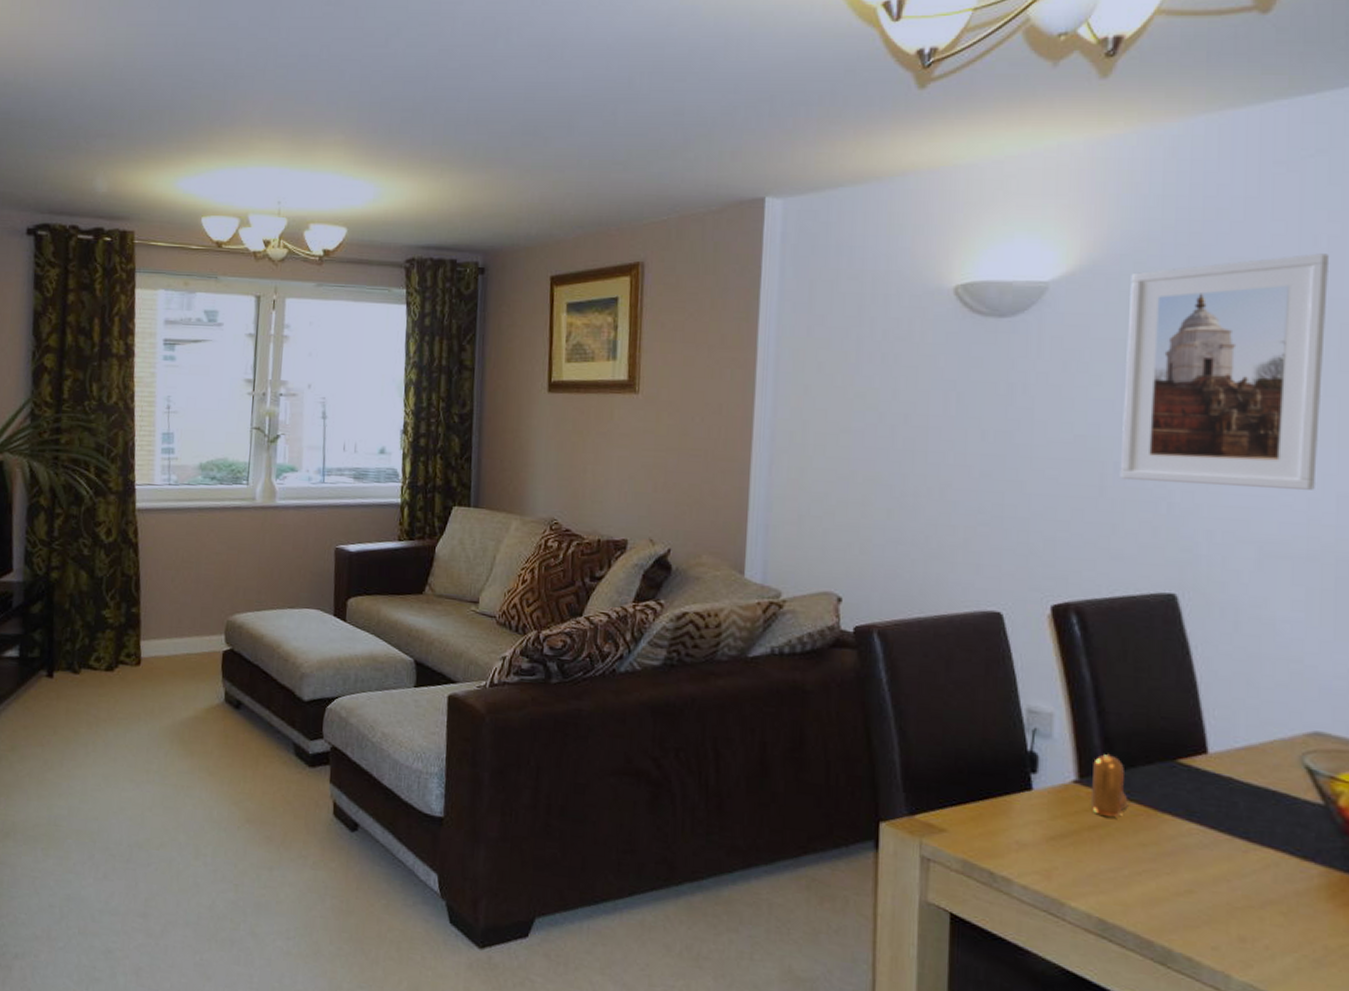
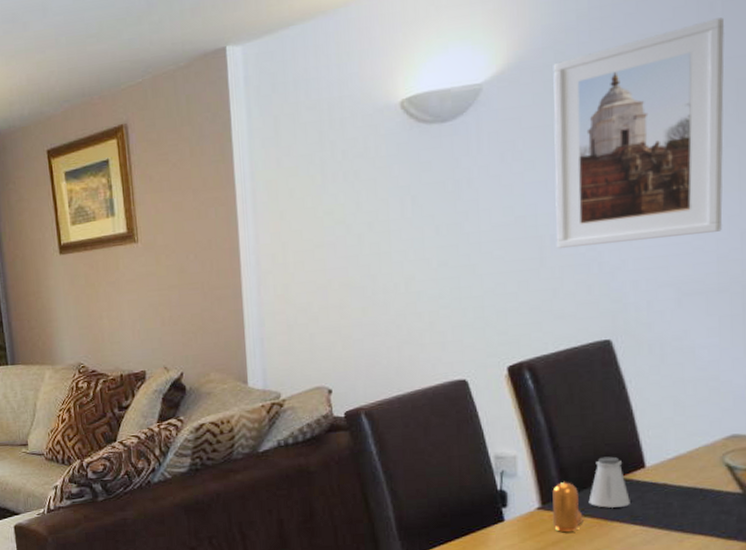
saltshaker: none [1136,732,1187,798] -> present [588,456,630,508]

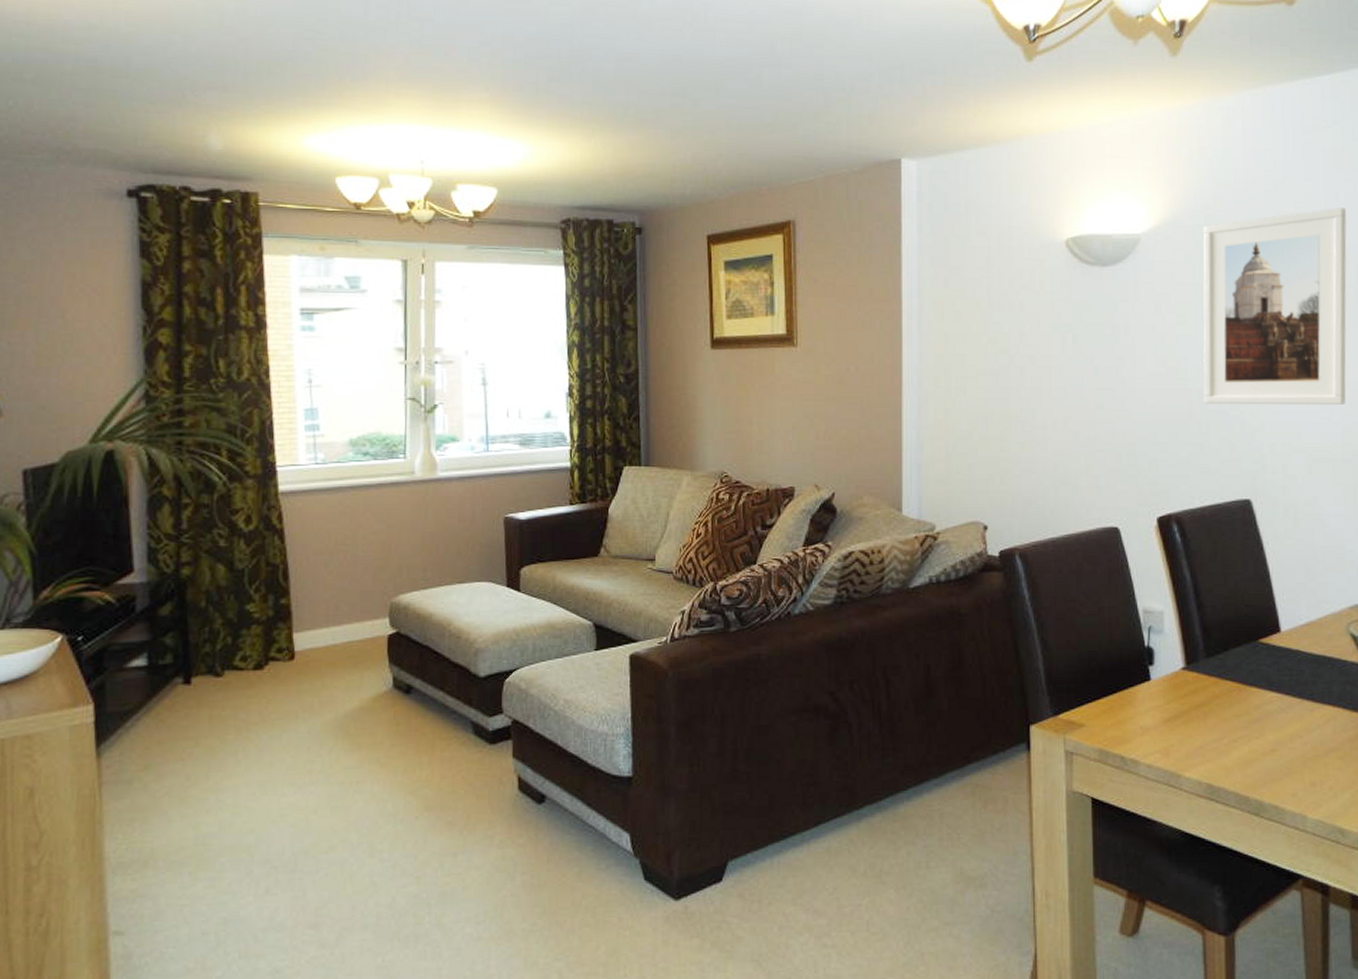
pepper shaker: present [552,482,584,532] -> none [1195,642,1224,695]
saltshaker: present [588,456,630,508] -> none [1229,618,1267,672]

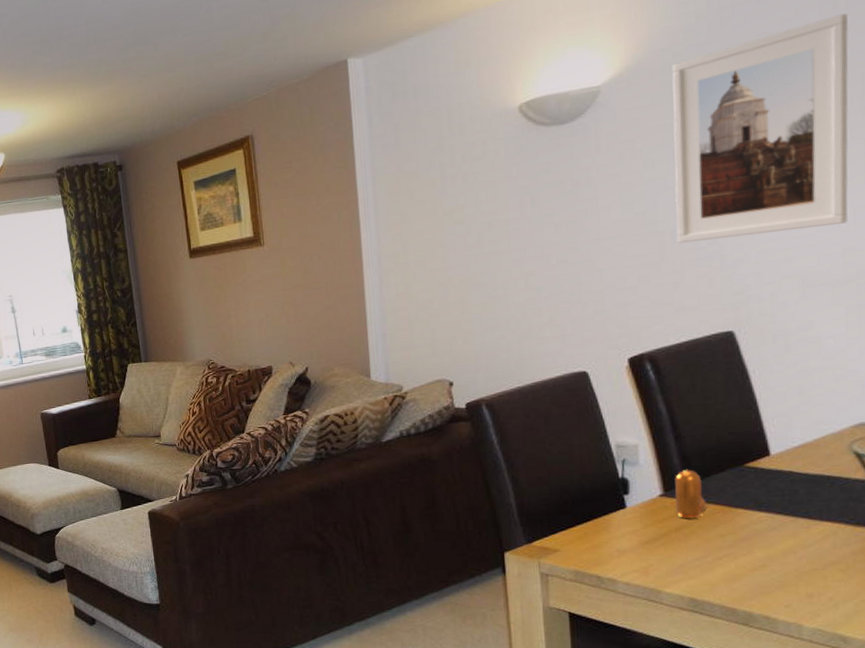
pepper shaker: none [1195,642,1224,695] -> present [675,470,707,518]

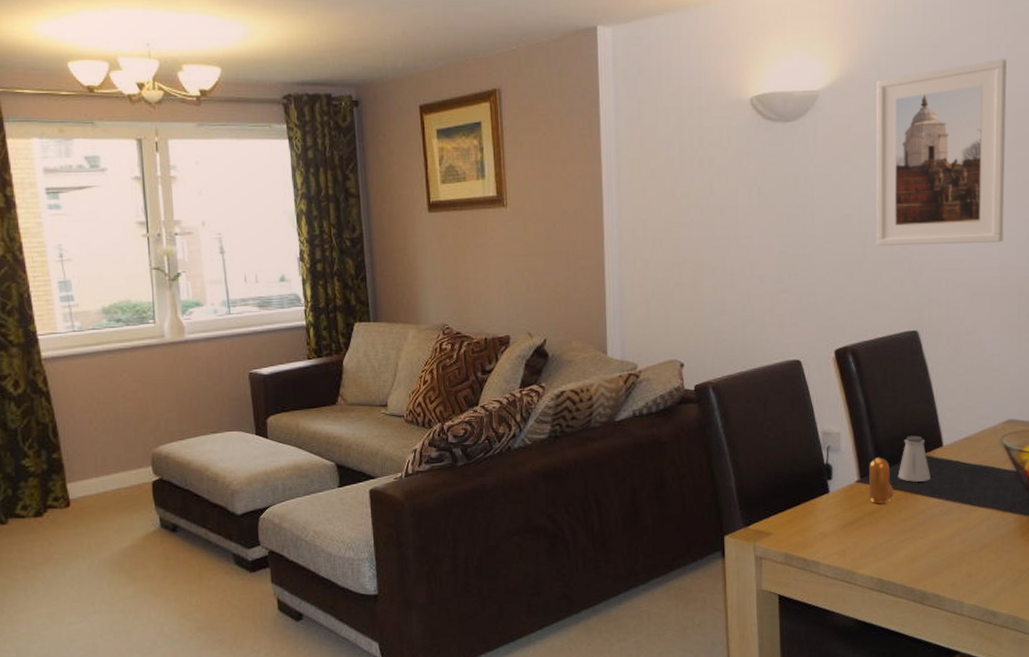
saltshaker: none [712,445,755,495] -> present [898,435,931,482]

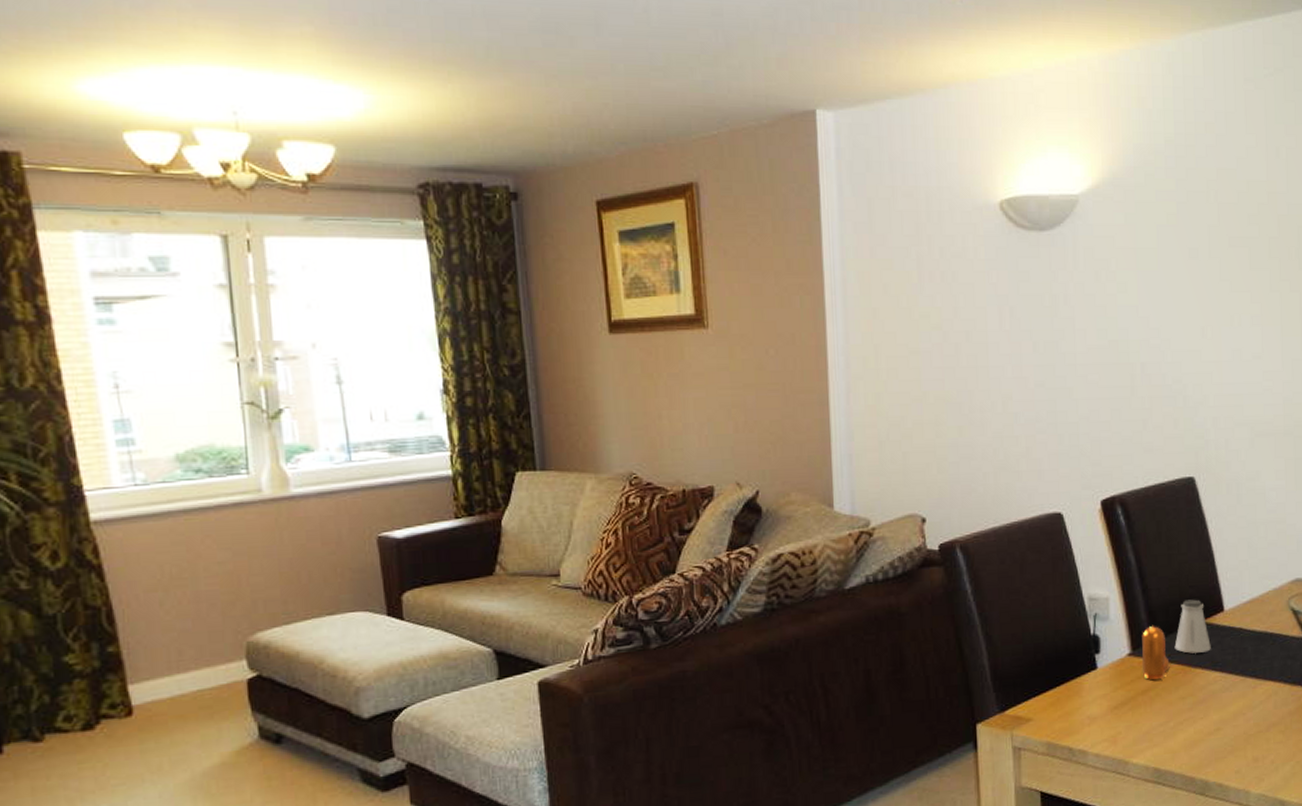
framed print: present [876,59,1007,247] -> none [1143,164,1288,379]

